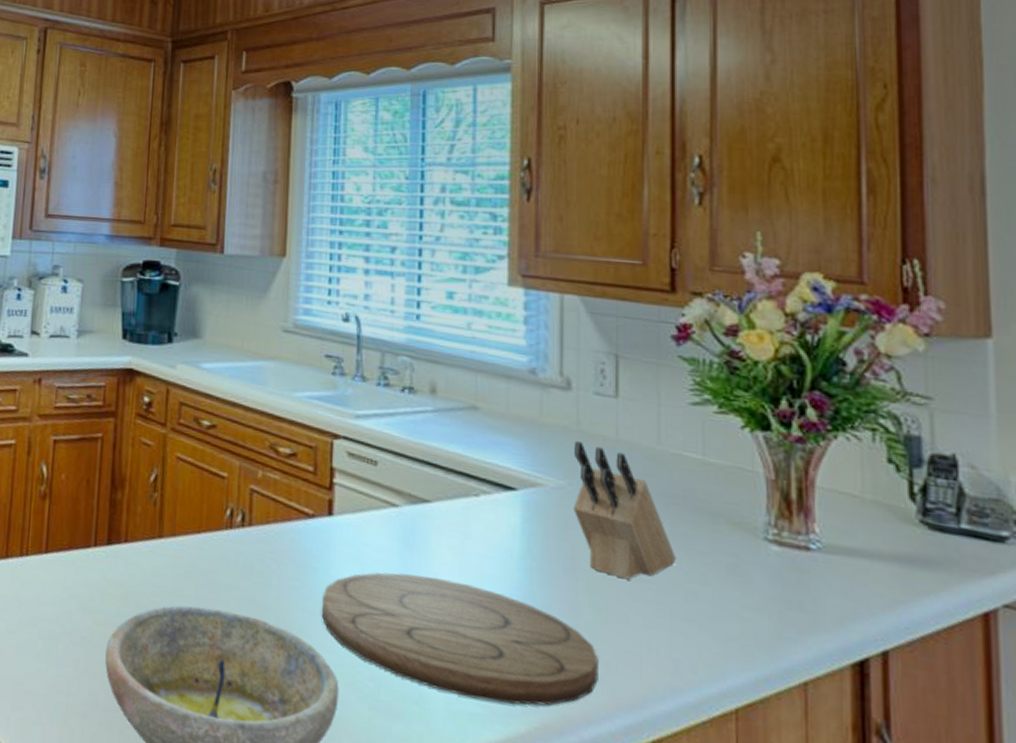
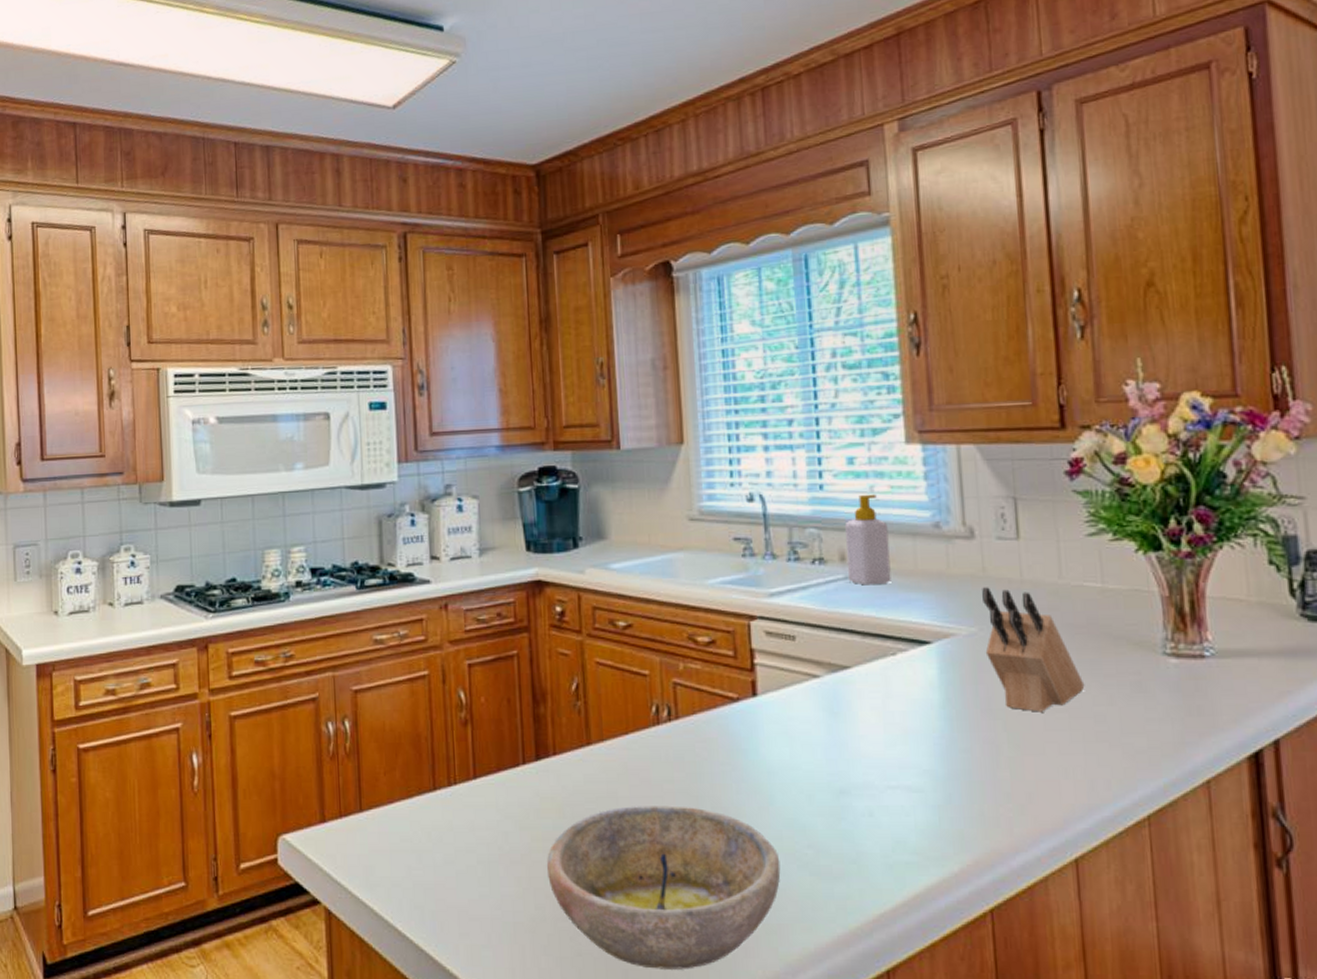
cutting board: present [321,572,598,706] -> none [754,740,1022,848]
soap bottle: none [436,330,482,423] -> present [844,494,891,586]

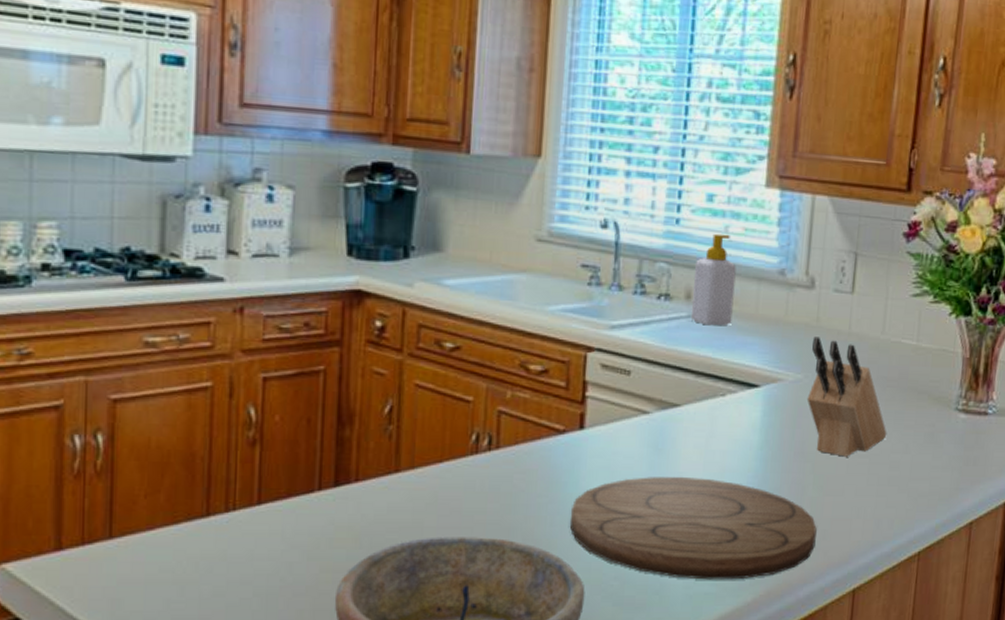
cutting board: none [754,740,1022,848] -> present [569,477,817,580]

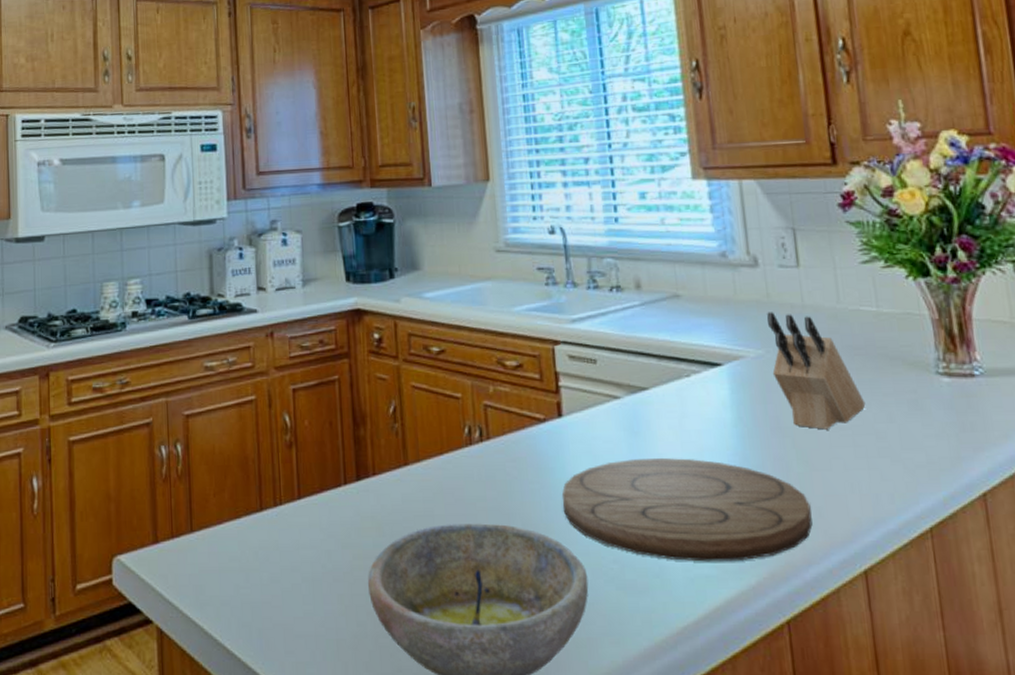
soap bottle: present [690,233,736,326] -> none [638,226,684,311]

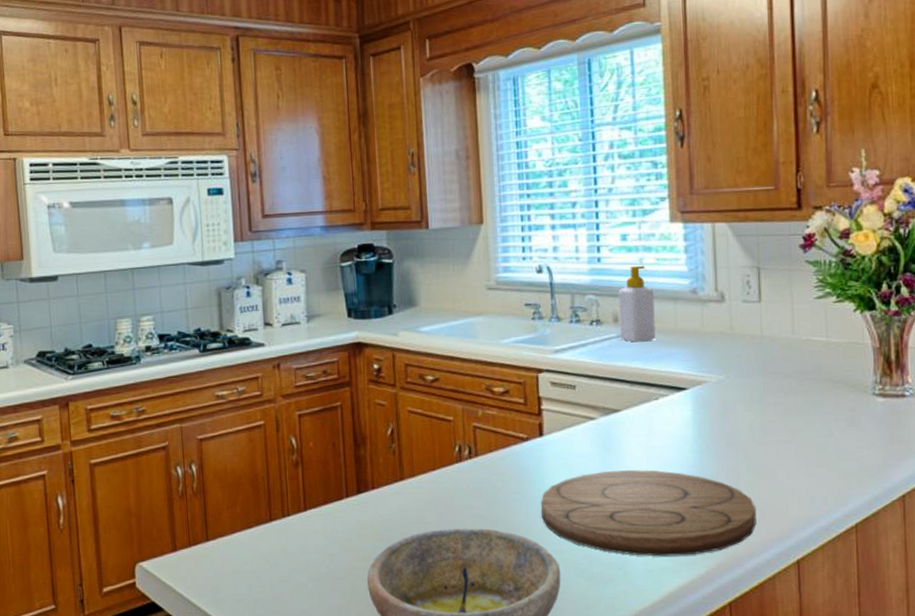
soap bottle: none [638,226,684,311] -> present [617,265,656,342]
knife block: present [767,312,866,430] -> none [730,342,810,444]

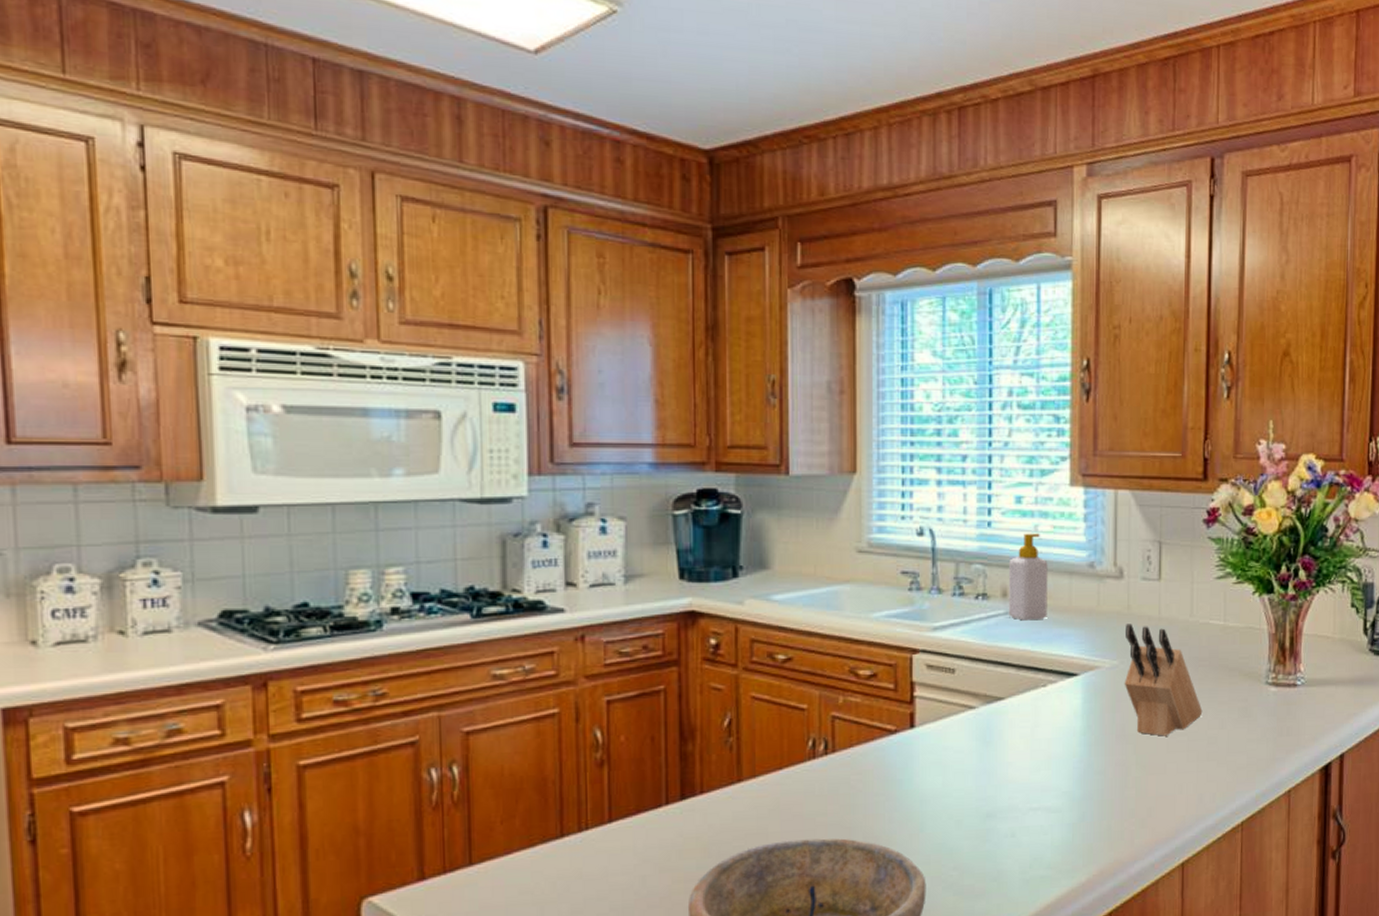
cutting board: present [540,470,756,556] -> none [907,766,1143,864]
knife block: none [730,342,810,444] -> present [1124,624,1203,736]

